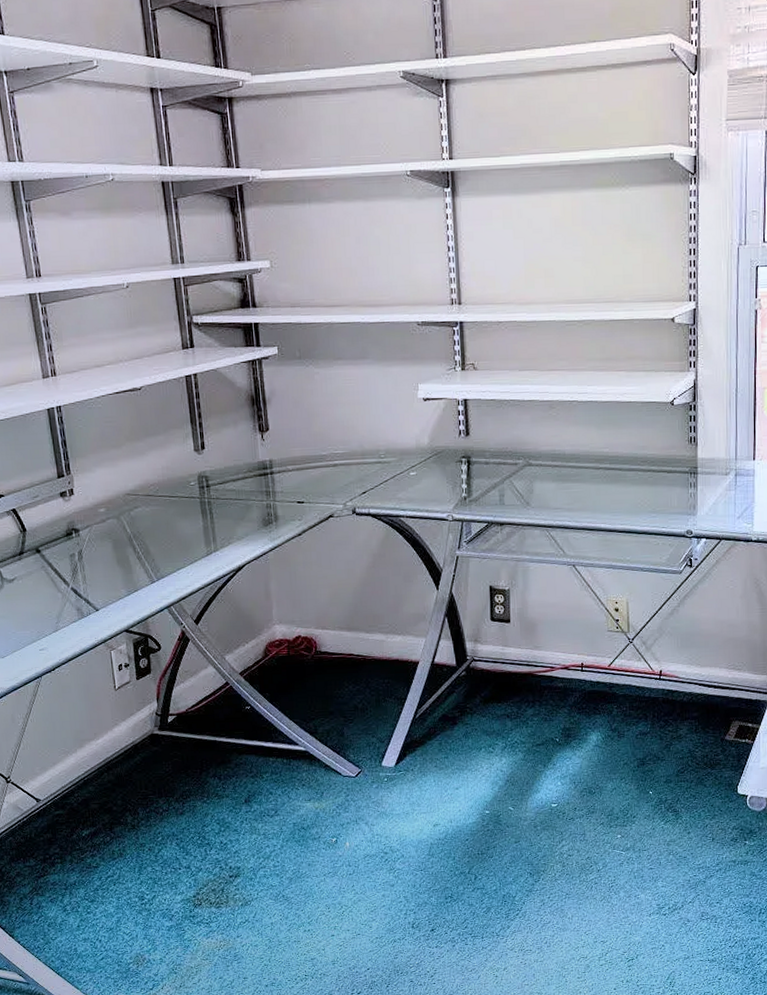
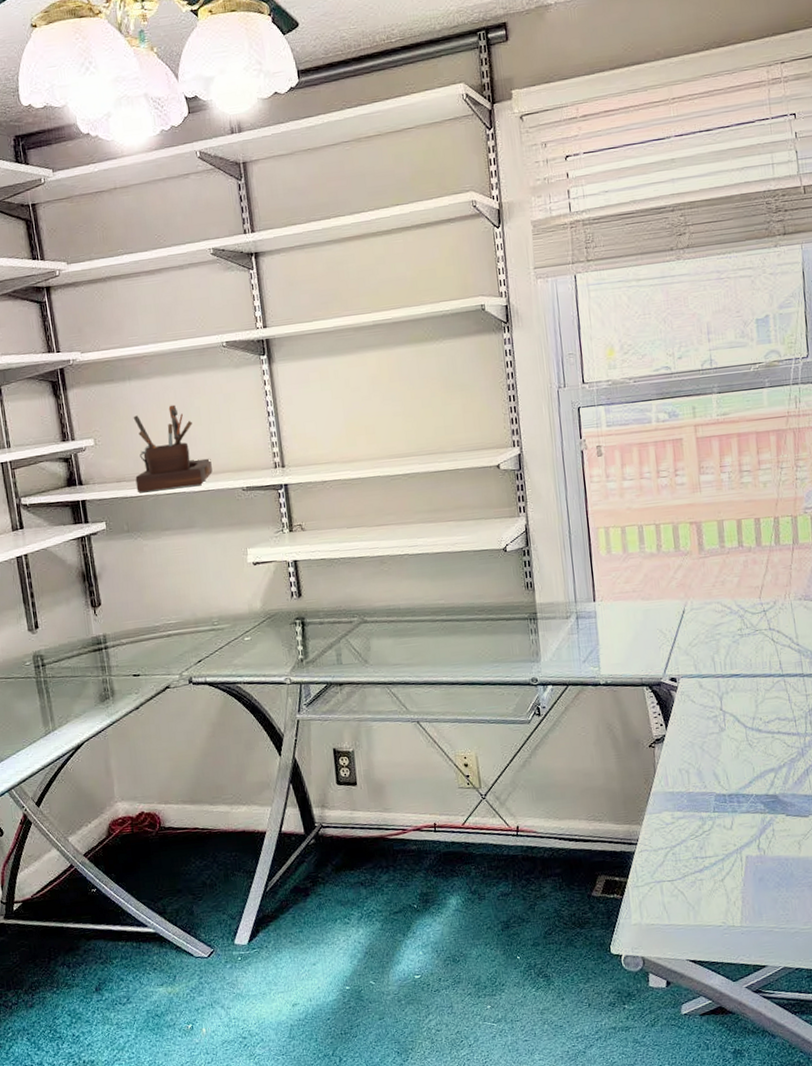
desk organizer: none [310,232,389,320] -> present [133,404,213,493]

